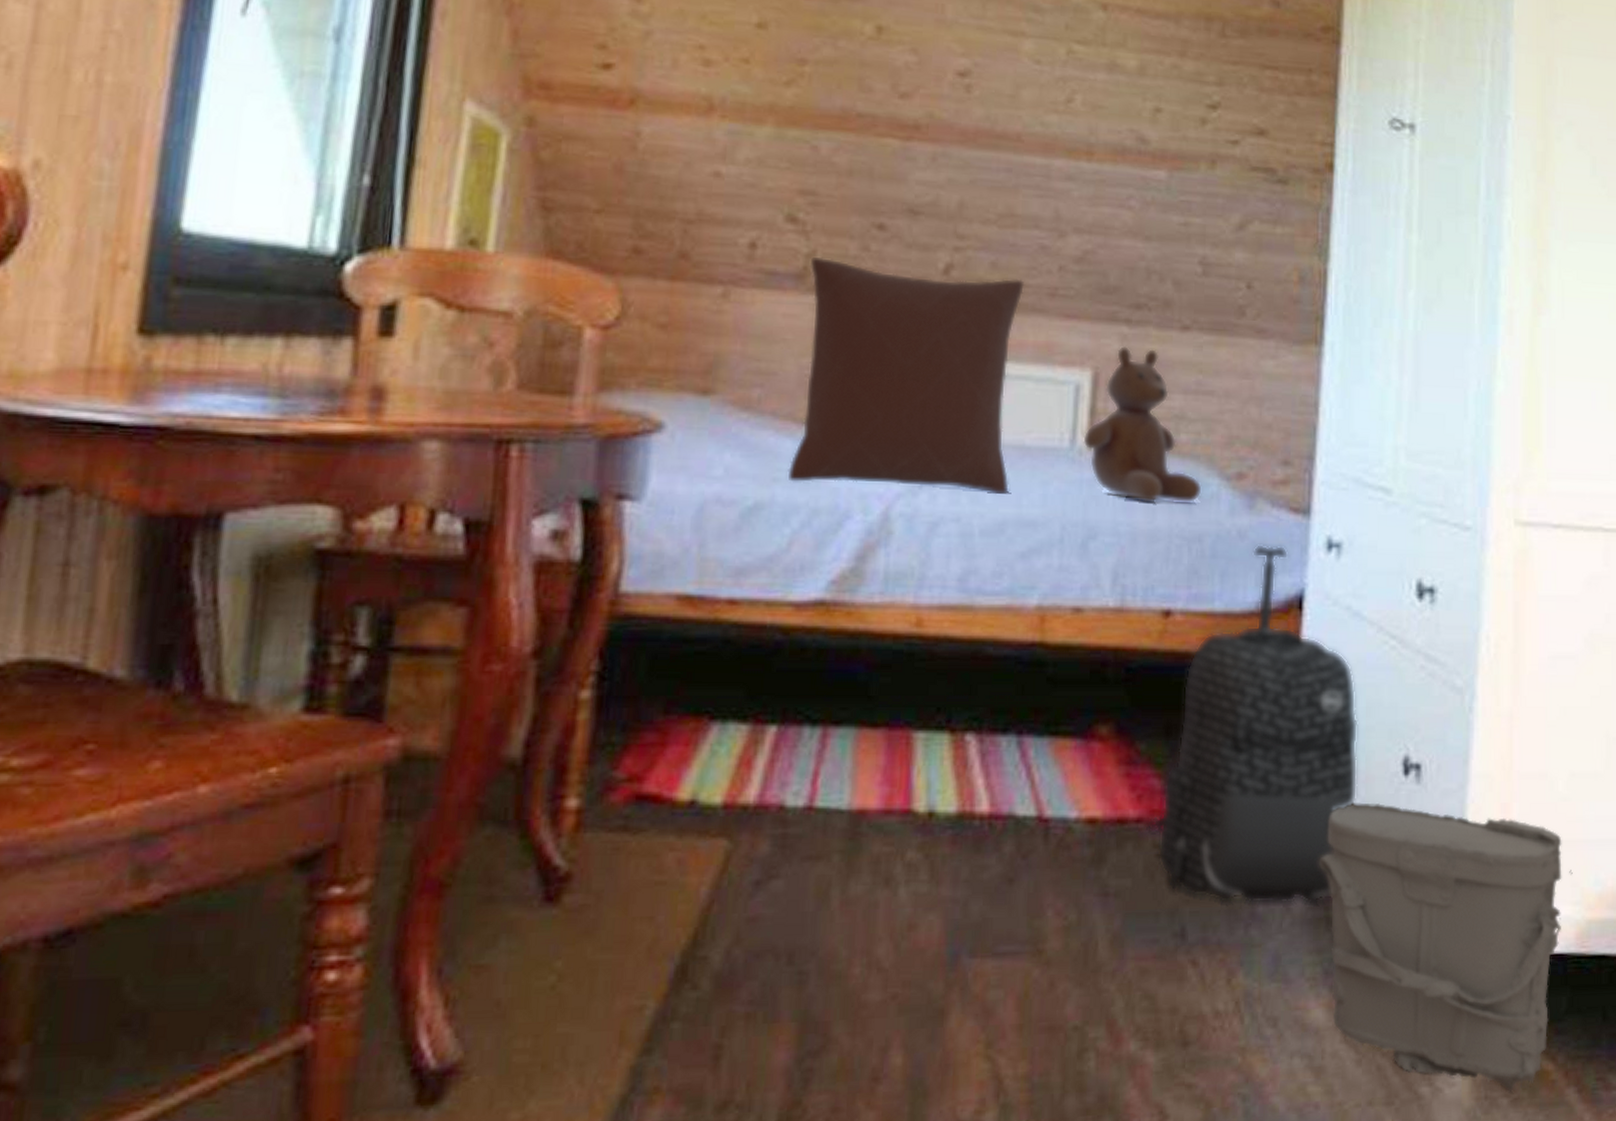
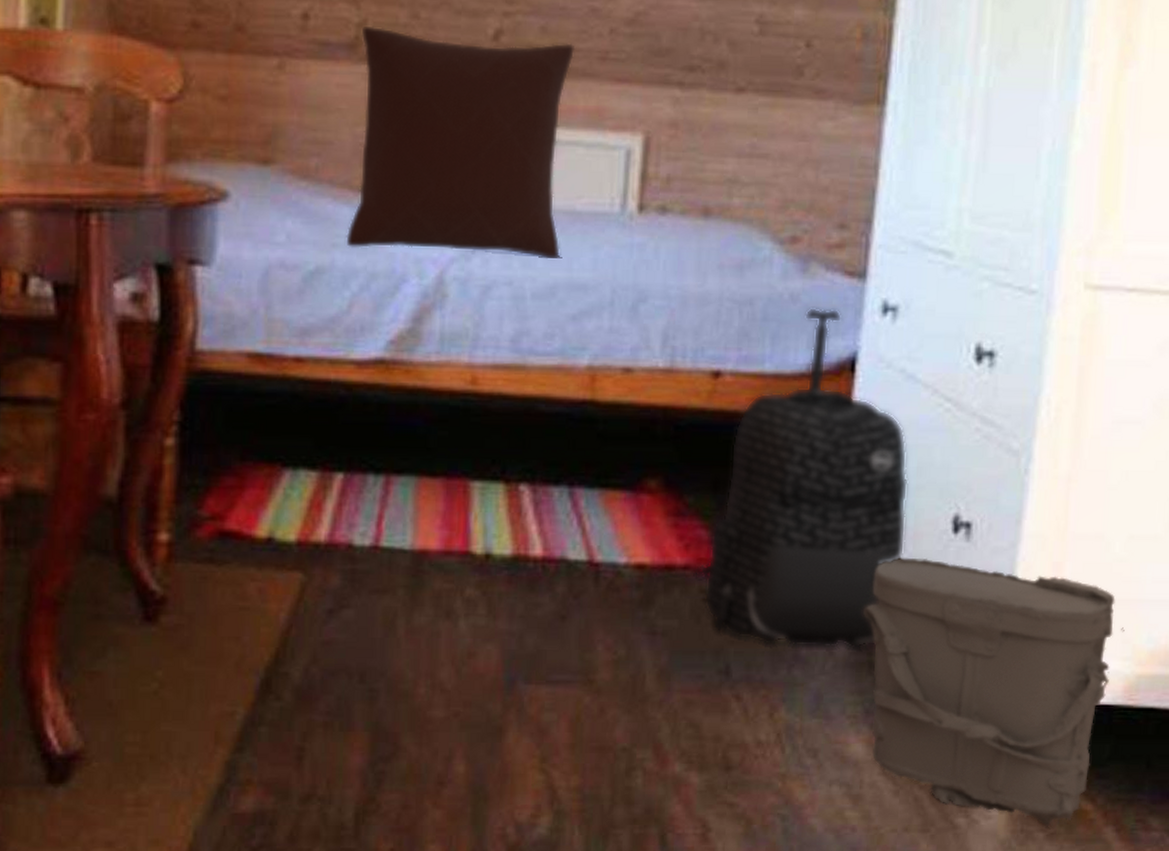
teddy bear: present [1083,346,1202,504] -> none [634,110,755,267]

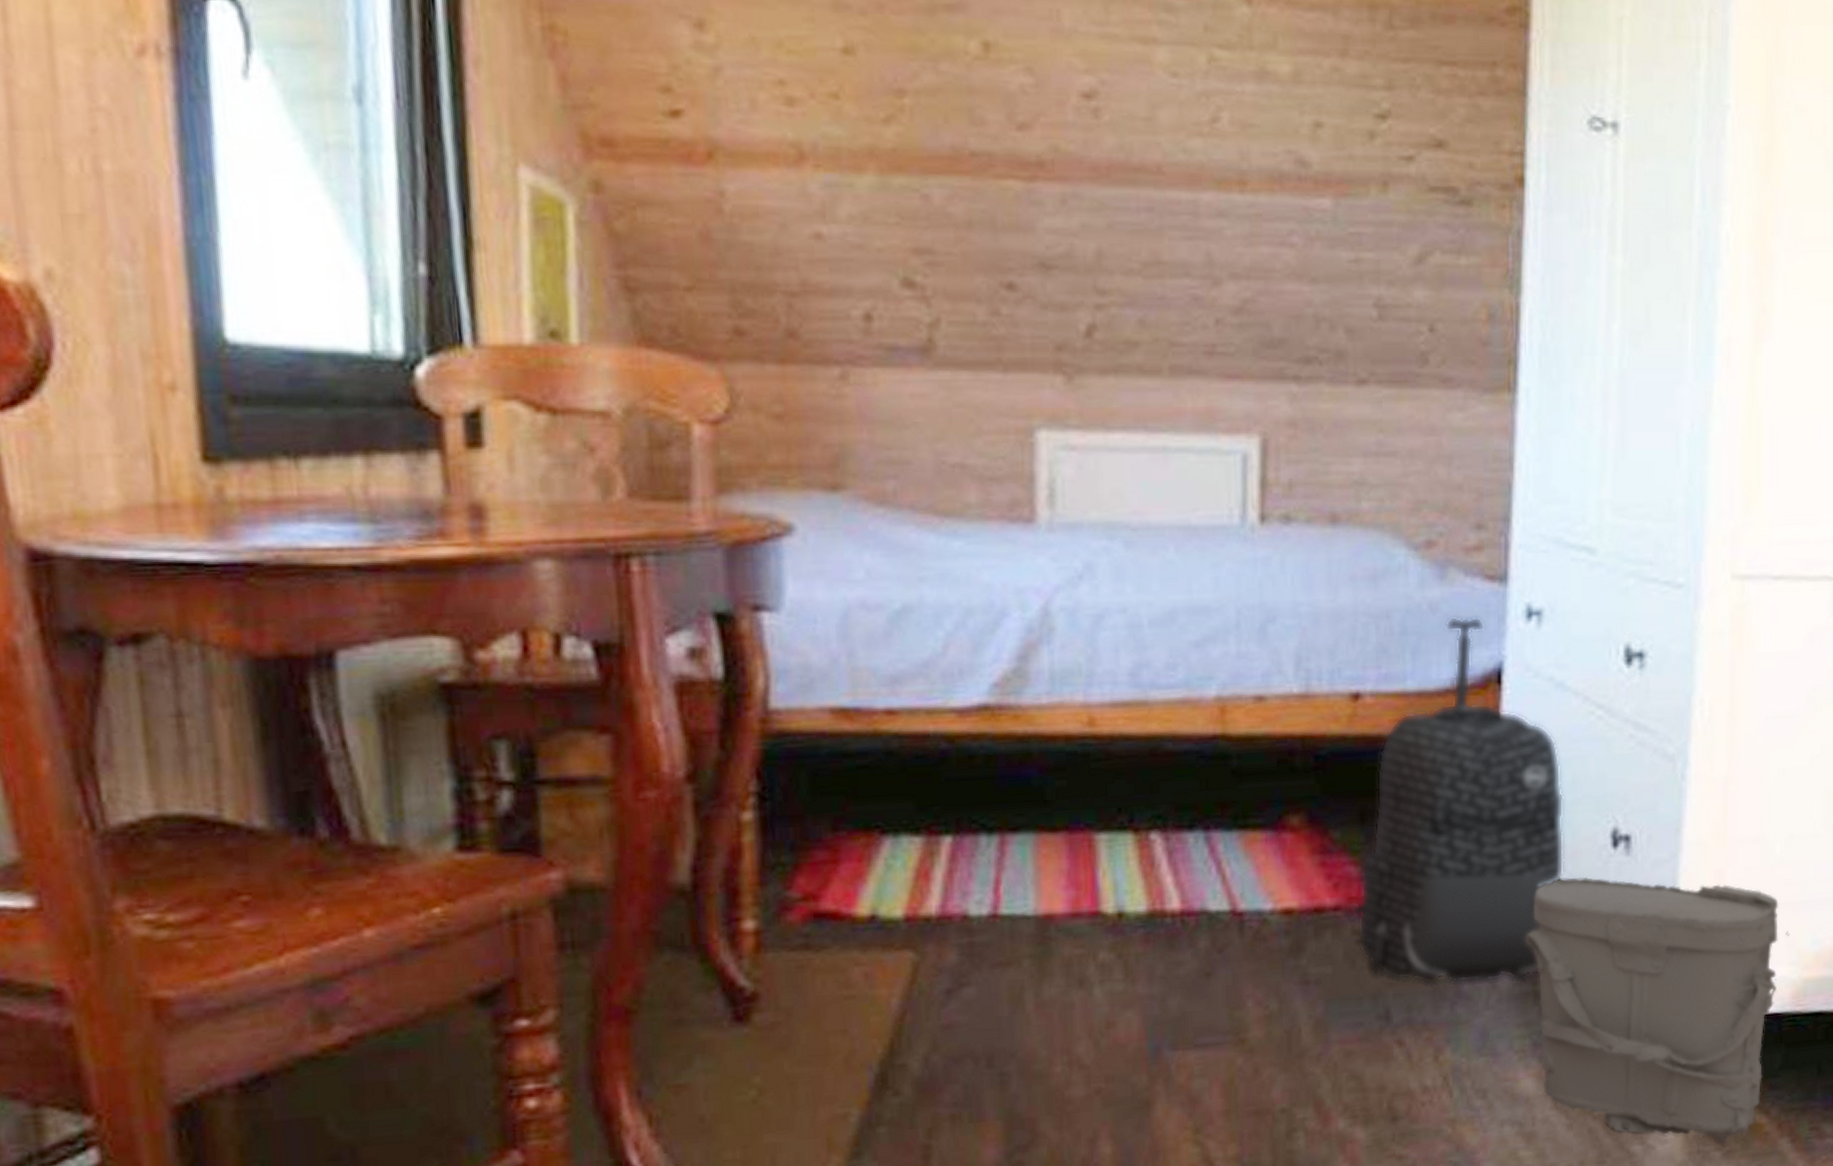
pillow: present [346,26,575,259] -> none [934,325,1179,581]

